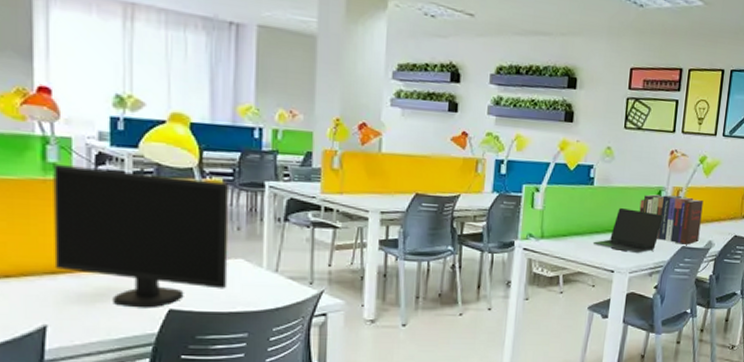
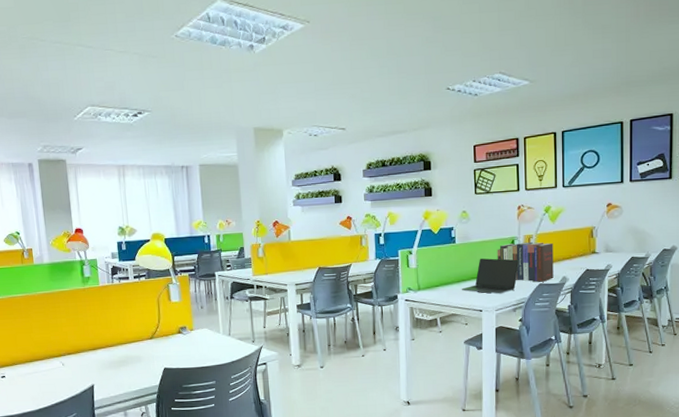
monitor: present [53,164,230,307] -> none [88,276,199,368]

